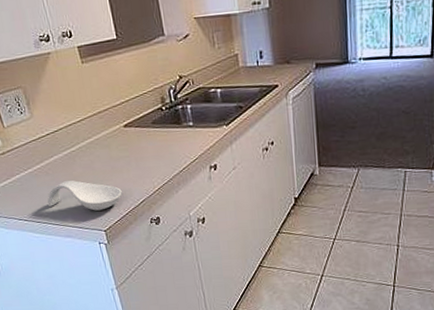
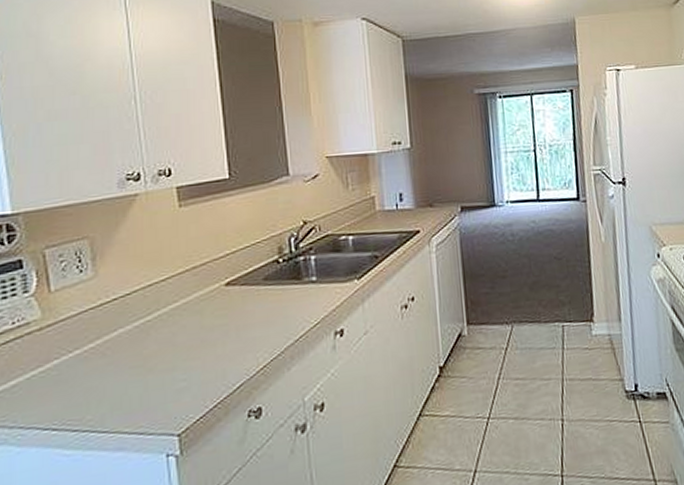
spoon rest: present [47,180,122,211] -> none [94,362,212,406]

